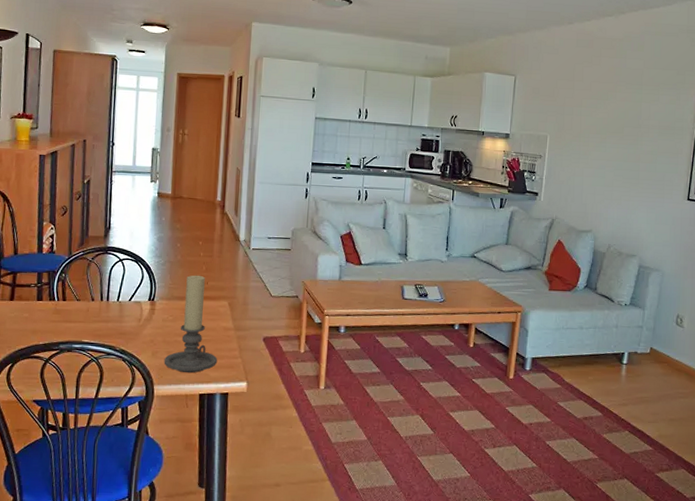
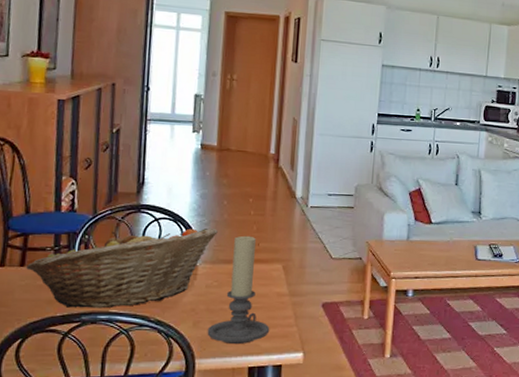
fruit basket: none [15,267,172,339] -> present [26,228,218,309]

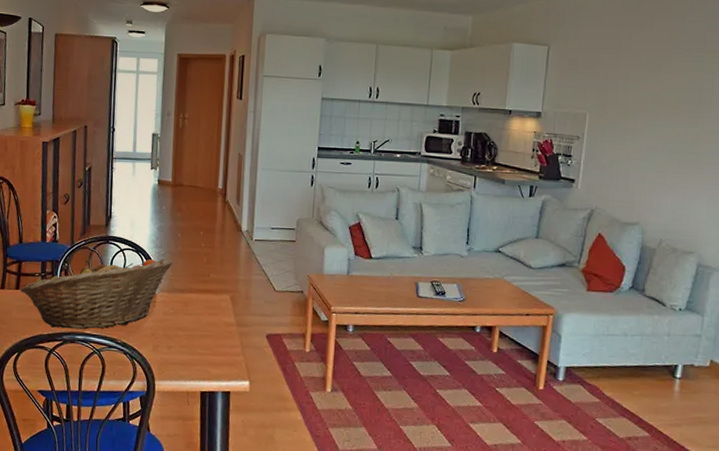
candle holder: present [207,235,270,345] -> none [165,266,219,370]

